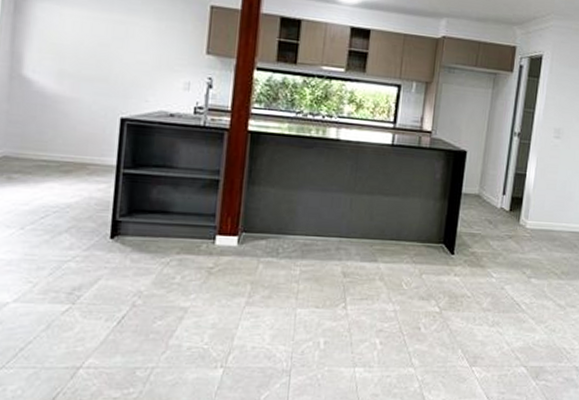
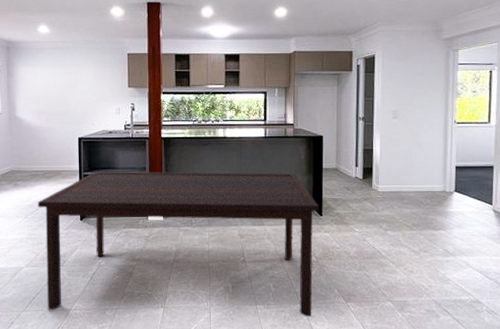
dining table: none [42,169,452,384] -> present [38,171,319,317]

